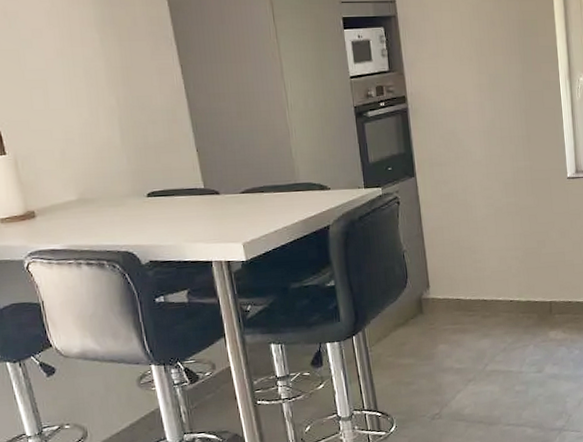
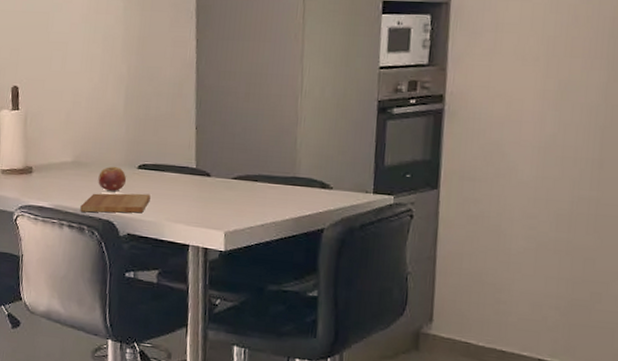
cutting board: none [95,219,166,248] -> present [80,193,151,213]
fruit: none [108,197,138,223] -> present [98,166,127,191]

